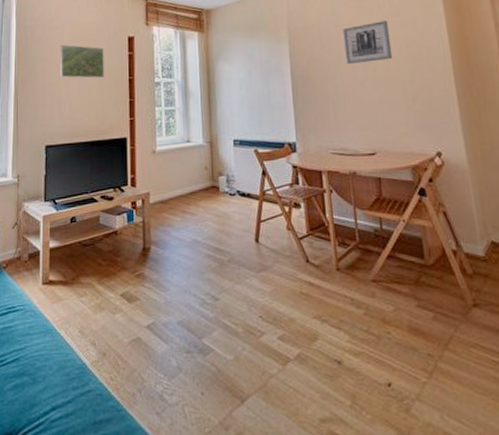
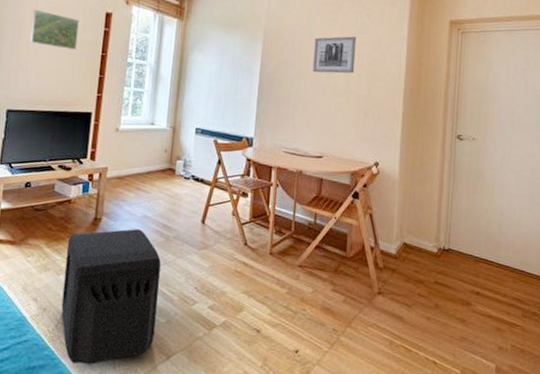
ottoman: none [119,256,224,416] -> present [61,229,162,364]

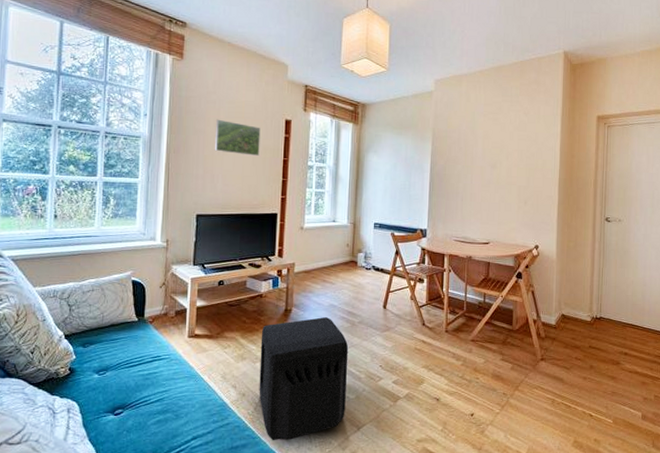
wall art: present [312,36,357,74] -> none [477,133,516,168]

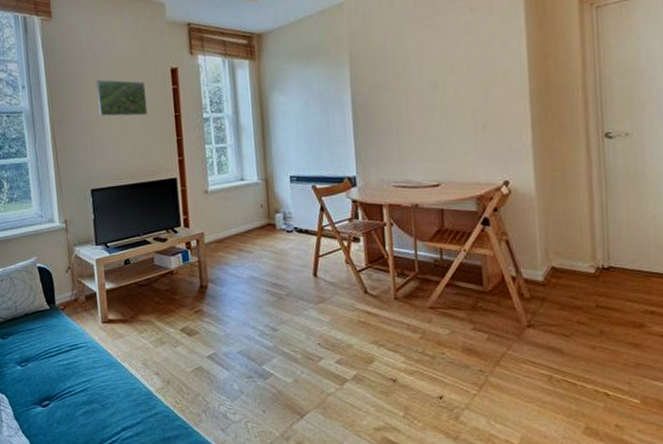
ottoman: present [259,317,349,441] -> none [177,291,284,432]

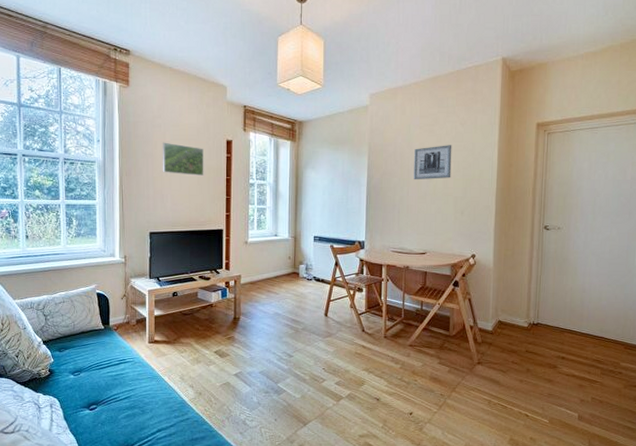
wall art: none [410,39,464,91] -> present [414,145,452,180]

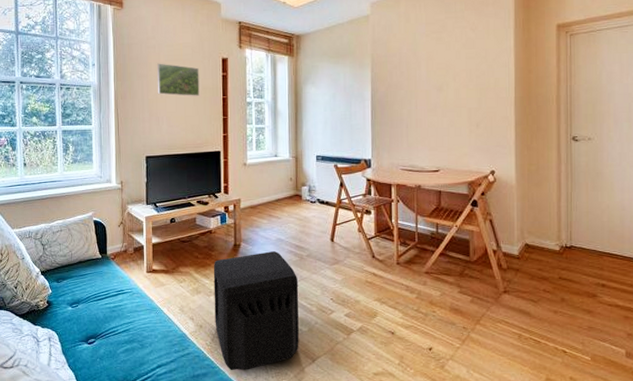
ottoman: none [213,325,294,434] -> present [213,251,299,371]
wall art: present [414,145,452,180] -> none [421,52,463,92]

